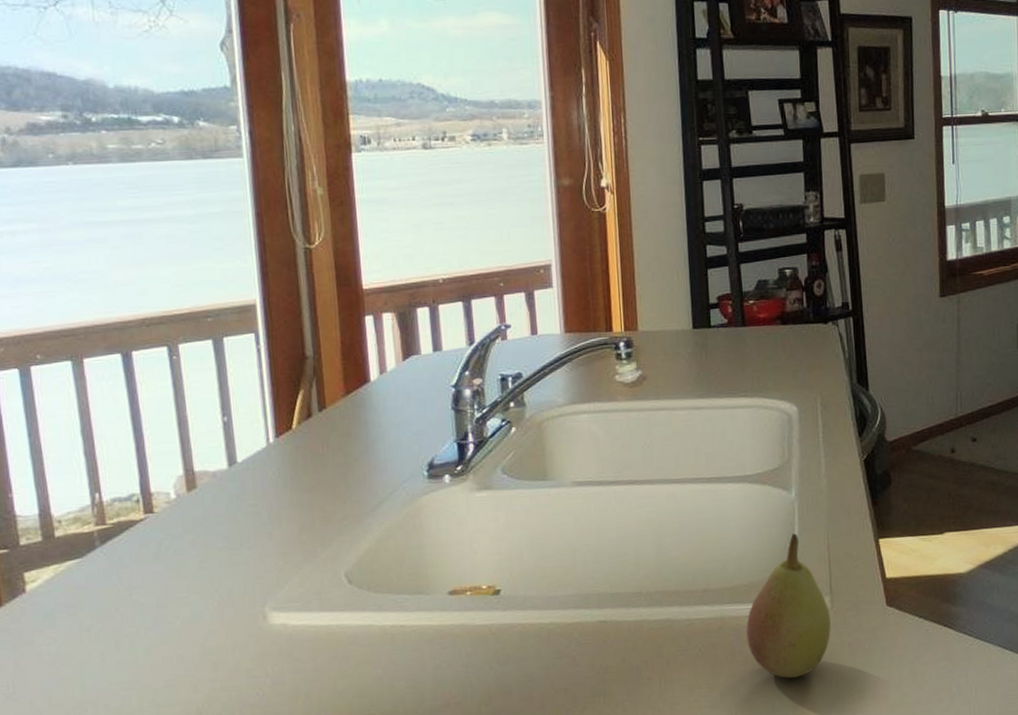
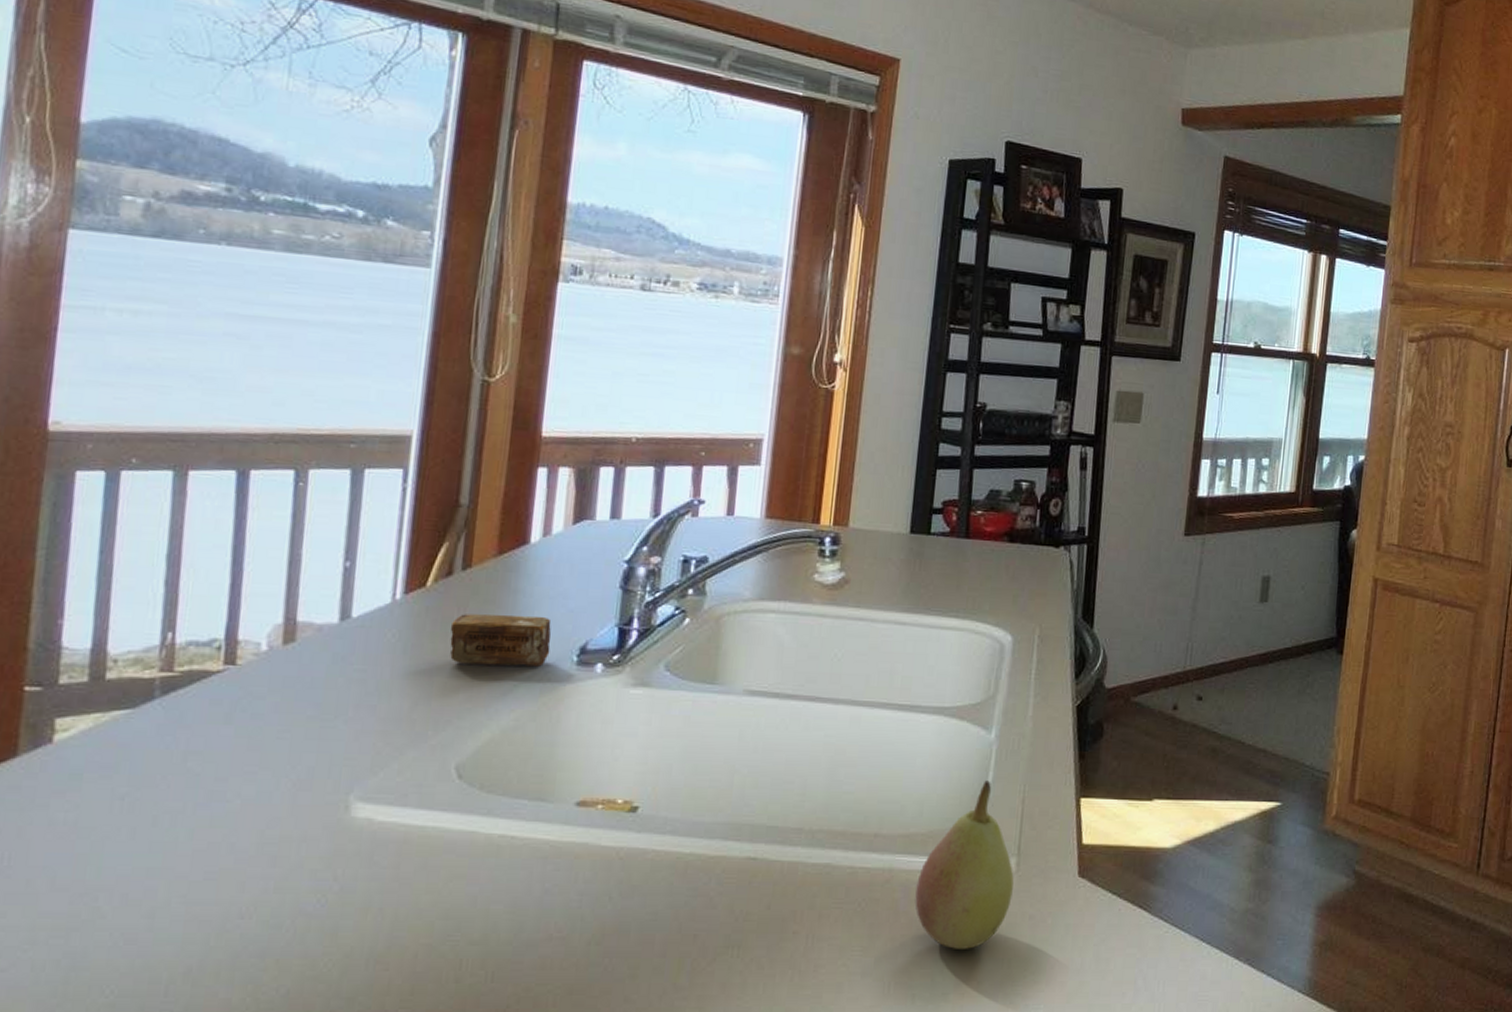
soap bar: none [318,442,404,490] -> present [450,614,552,667]

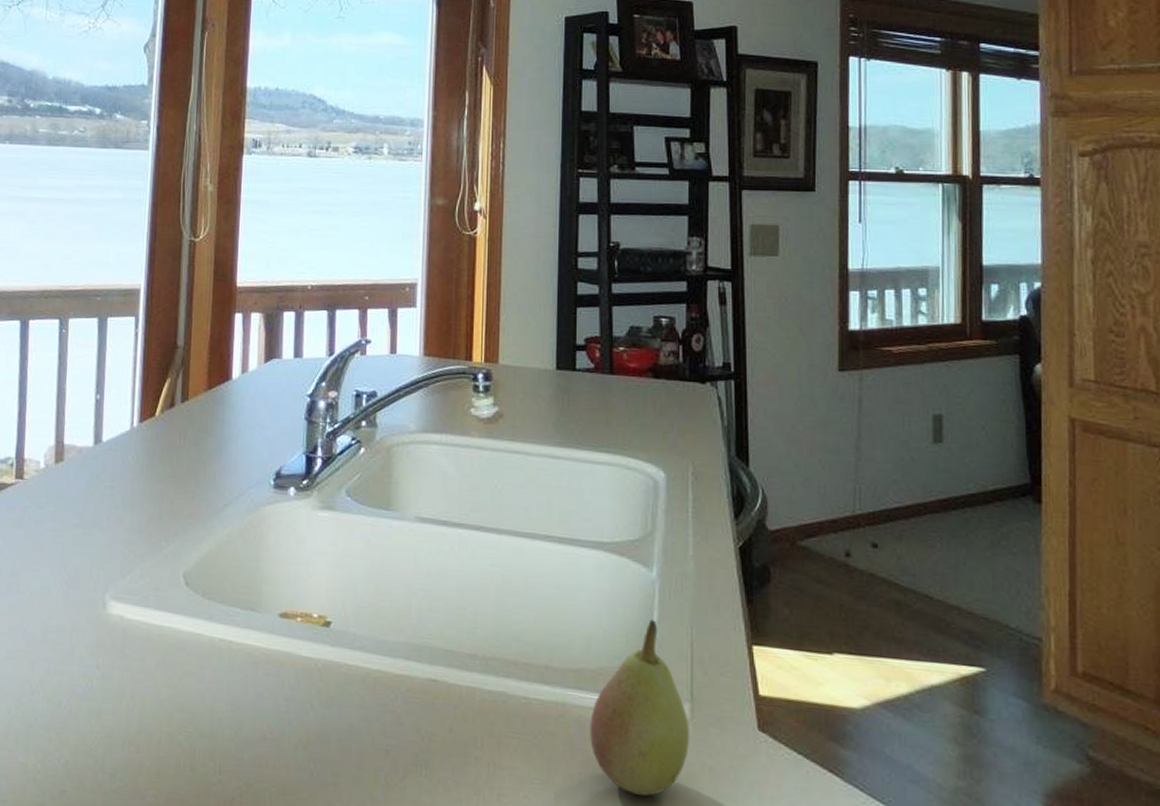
soap bar: present [450,614,552,667] -> none [174,440,252,489]

